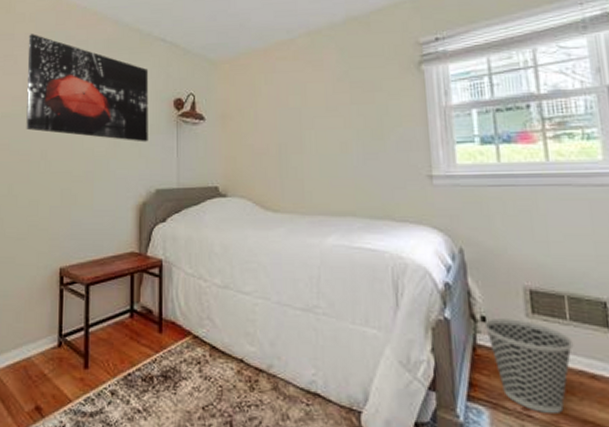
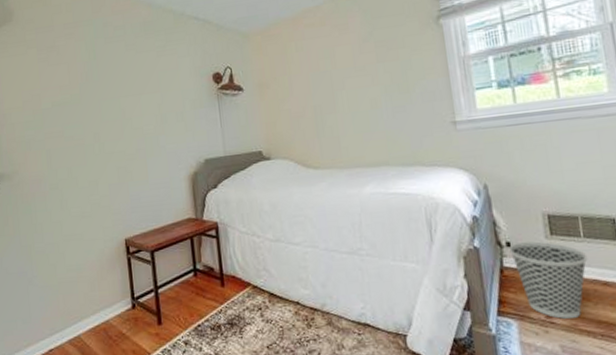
wall art: present [26,34,149,142] -> none [67,23,193,117]

